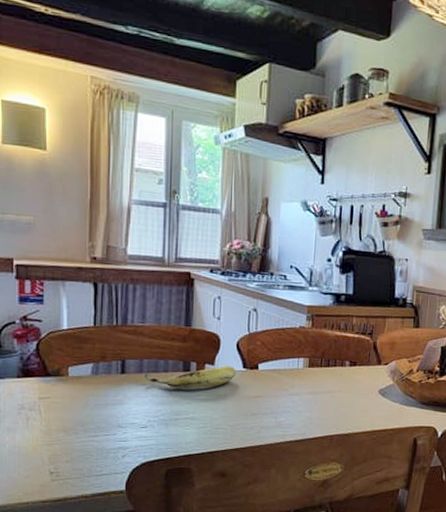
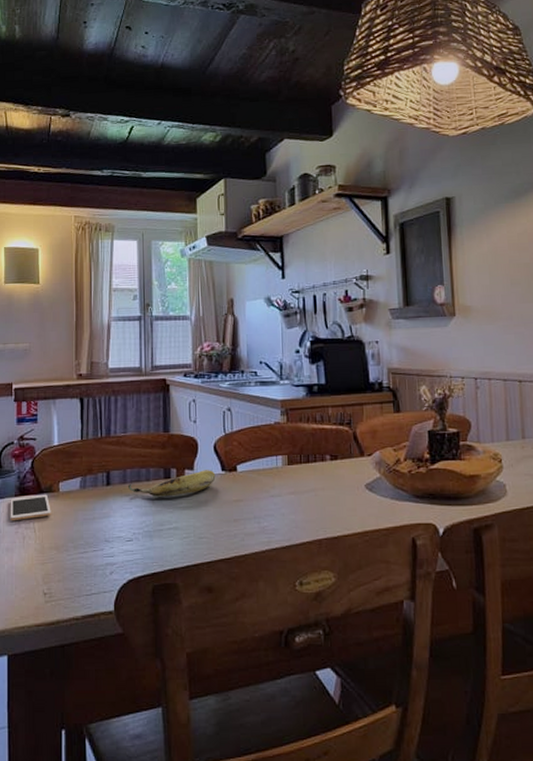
cell phone: none [11,377,59,402] -> present [10,494,51,521]

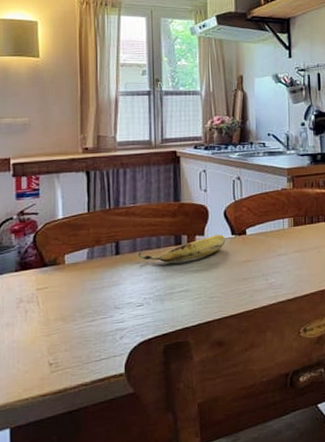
cell phone: present [10,494,51,521] -> none [10,267,56,297]

